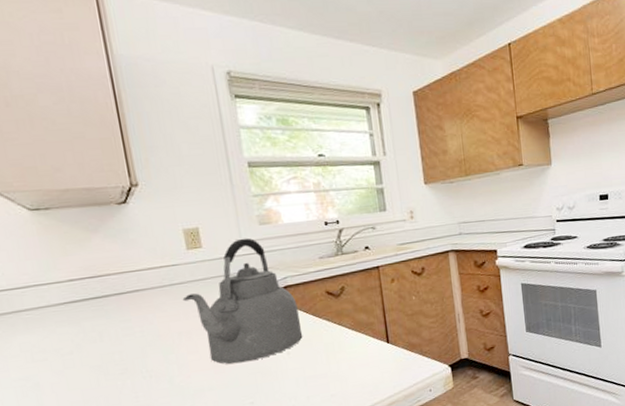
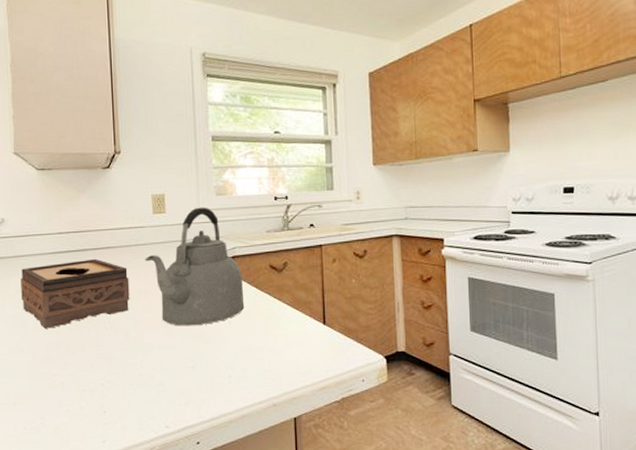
tissue box: none [24,304,170,388] -> present [21,258,130,329]

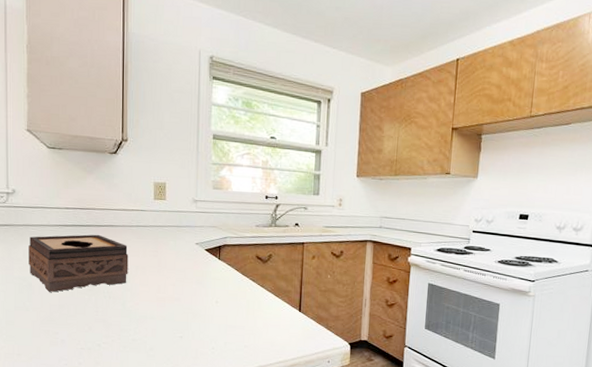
kettle: present [144,207,245,326] -> none [144,198,231,302]

